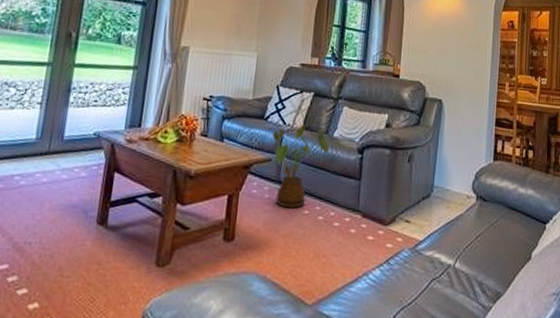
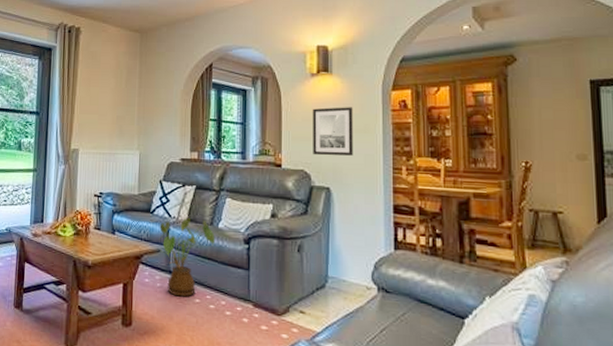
wall art: none [429,22,468,70] -> present [313,107,353,156]

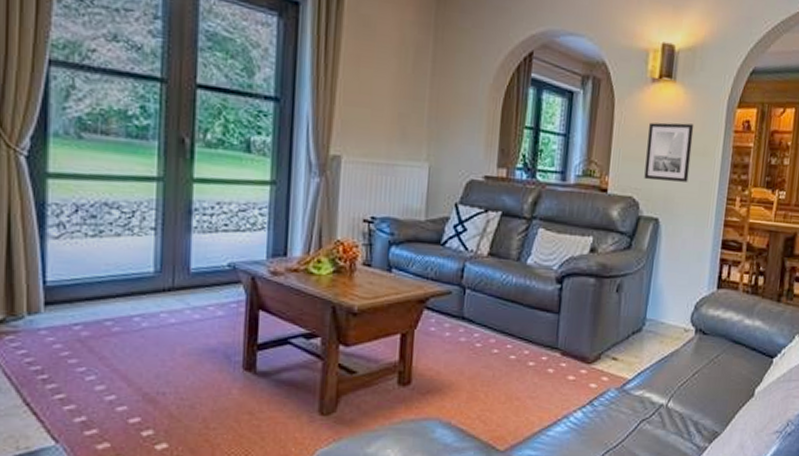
house plant: present [158,218,216,297] -> none [449,252,522,348]

